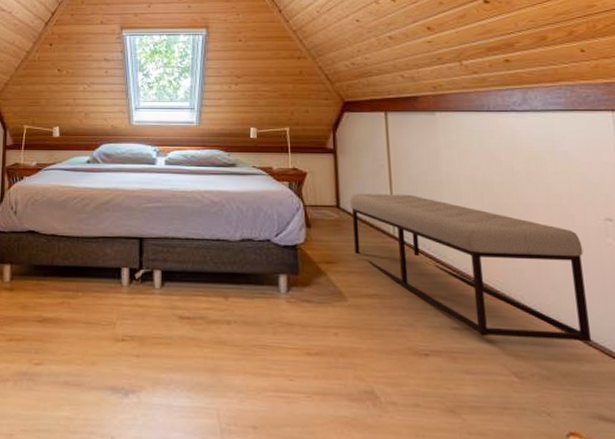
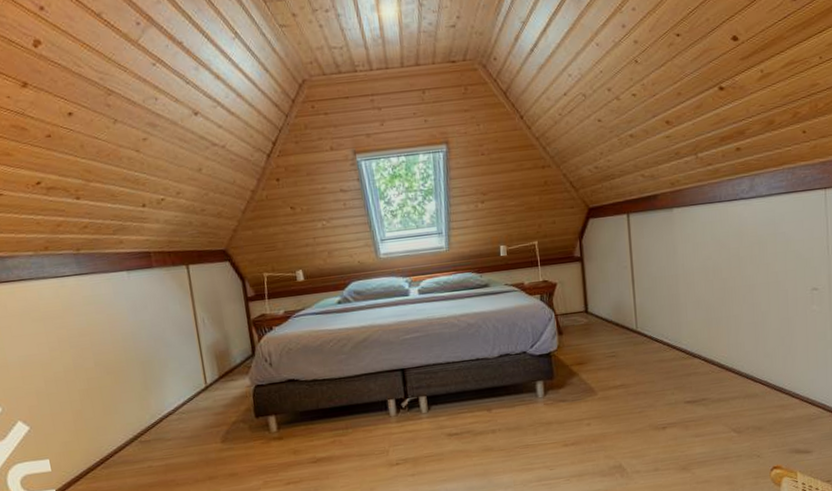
bench: present [349,193,592,342] -> none [597,290,795,405]

